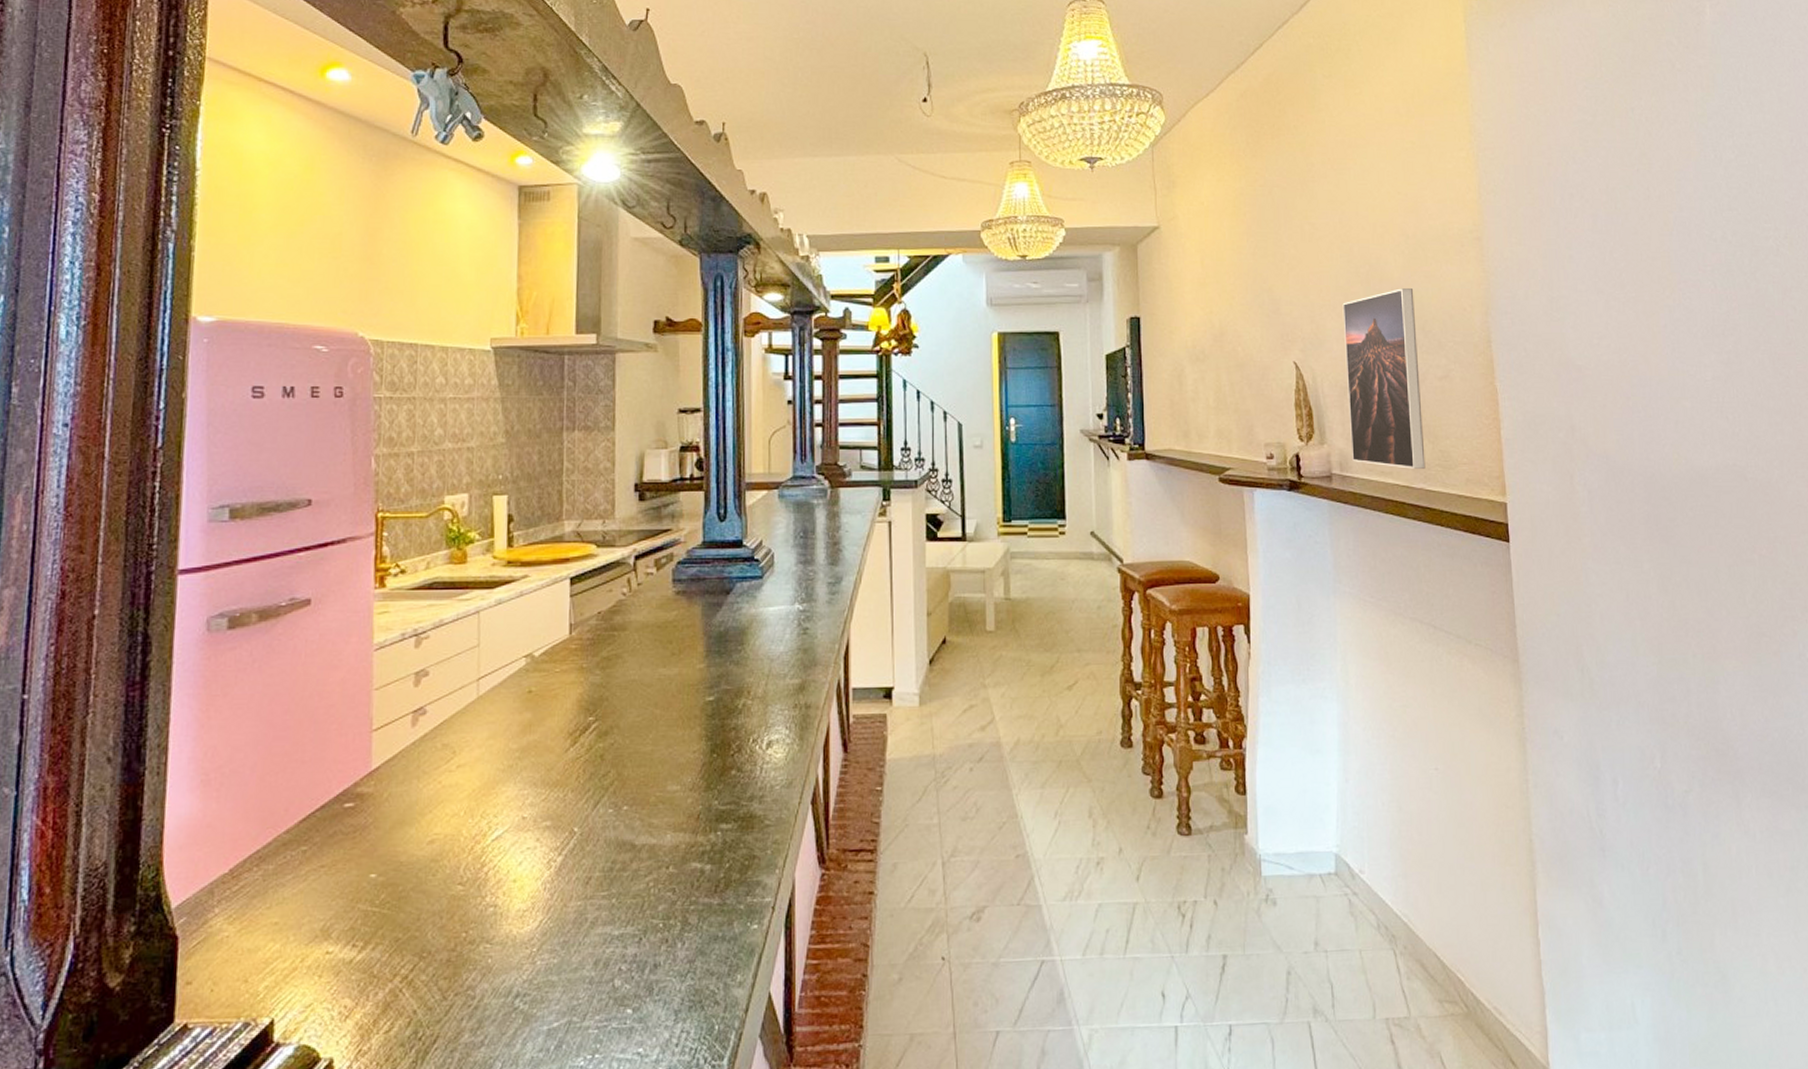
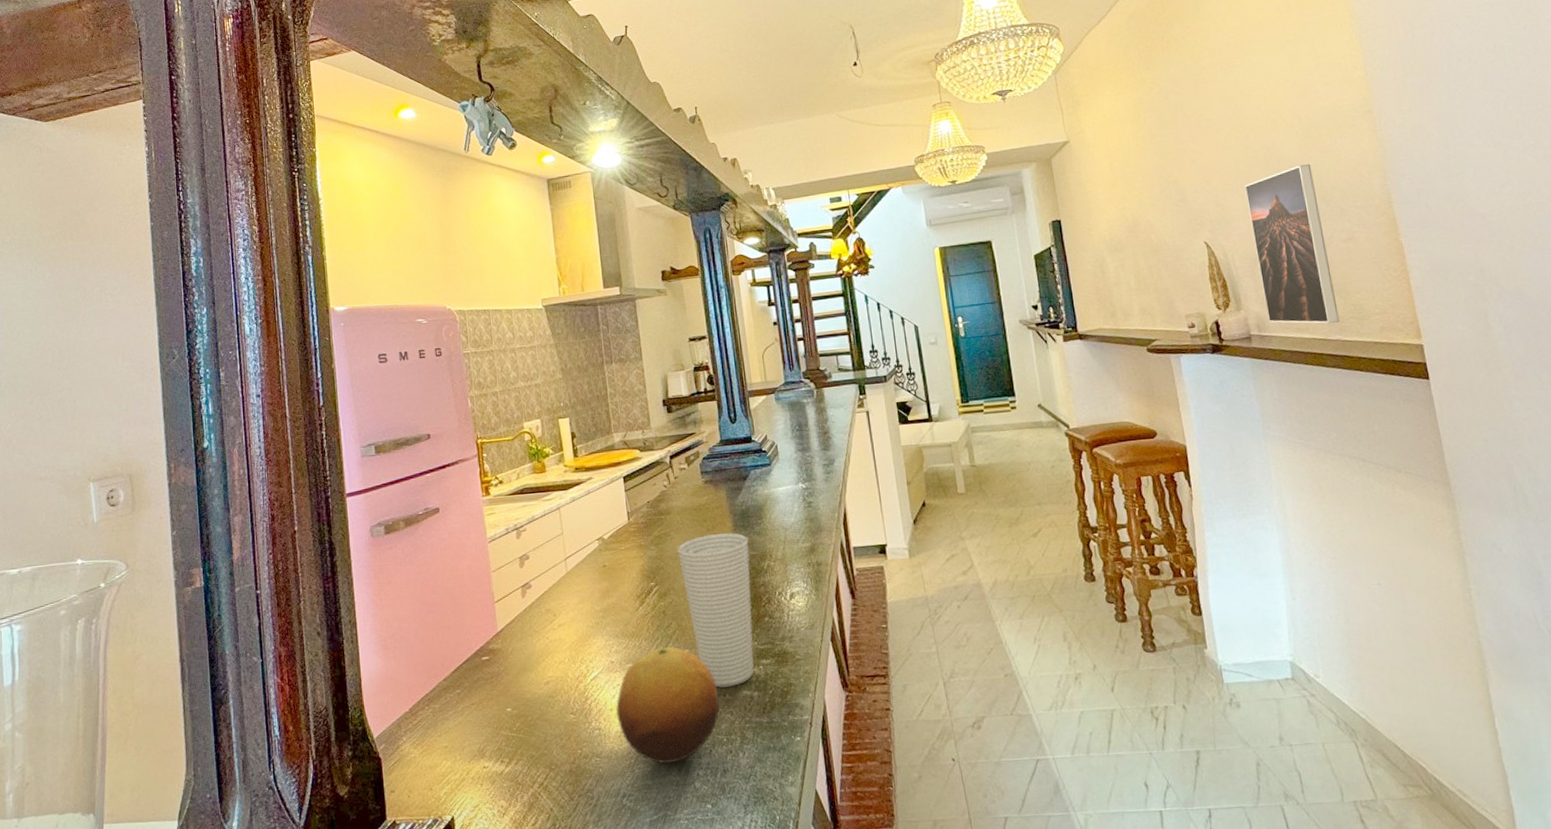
fruit: none [520,801,661,955] -> present [615,646,721,764]
cup: none [630,658,723,857] -> present [677,532,755,688]

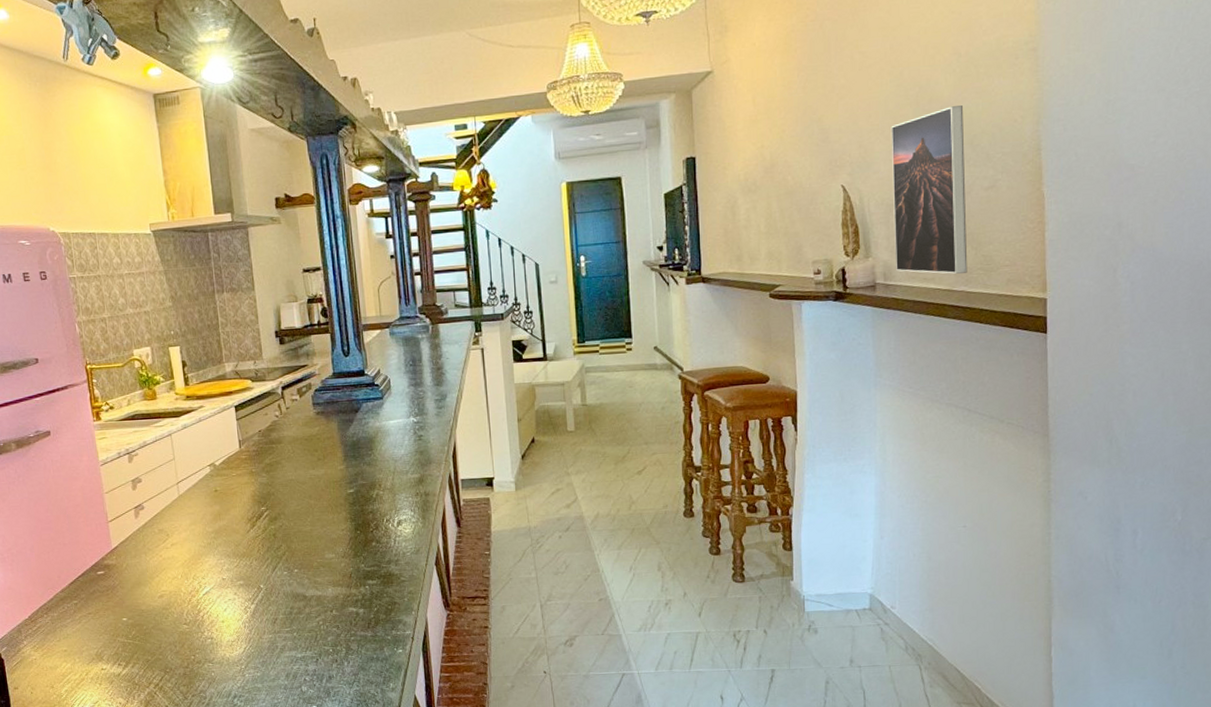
fruit: present [615,646,721,764] -> none [227,566,327,670]
cup: present [677,532,755,688] -> none [288,462,361,604]

